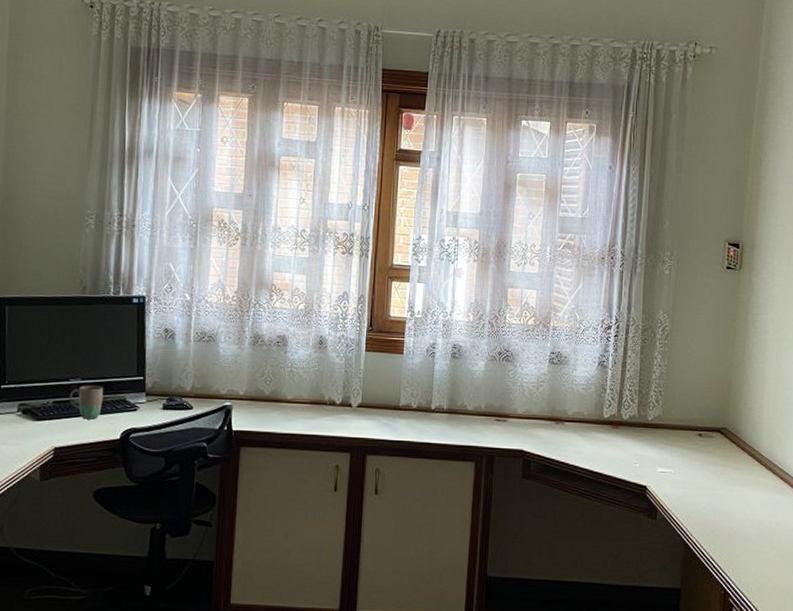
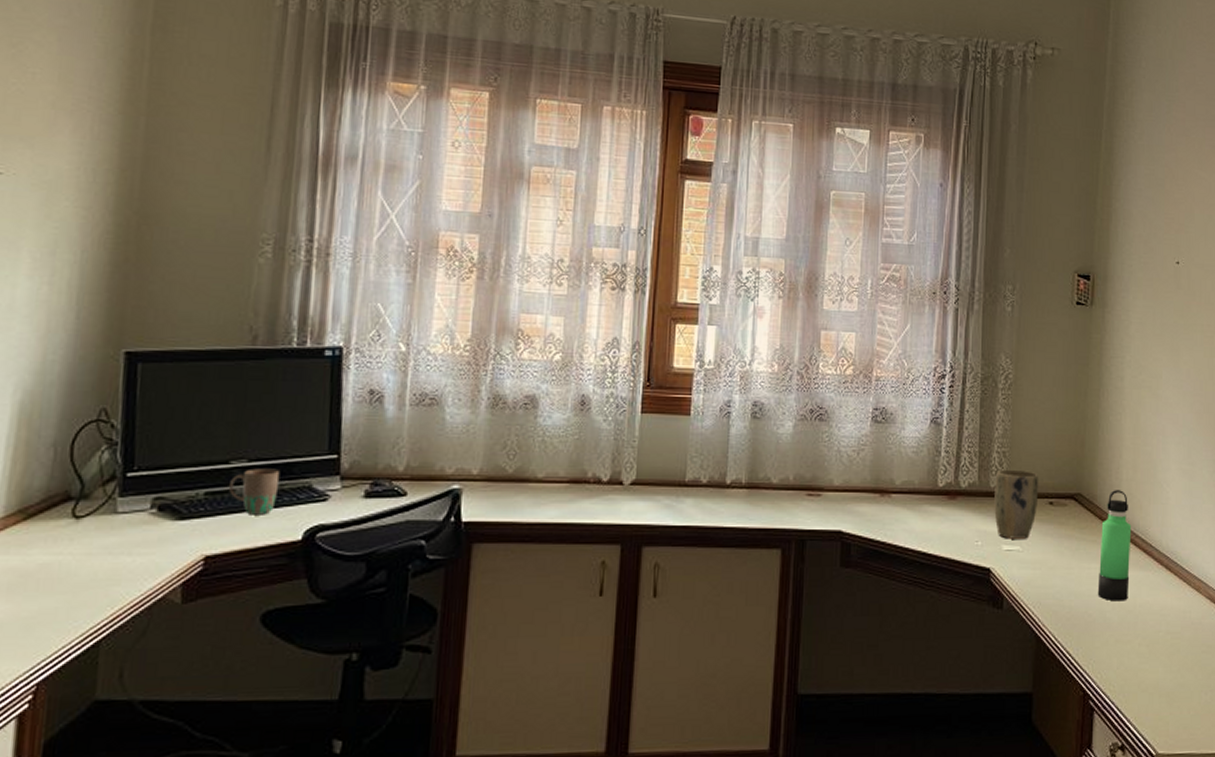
plant pot: none [651,405,690,464] -> present [994,469,1039,539]
thermos bottle: none [739,426,771,519] -> present [1097,490,1132,602]

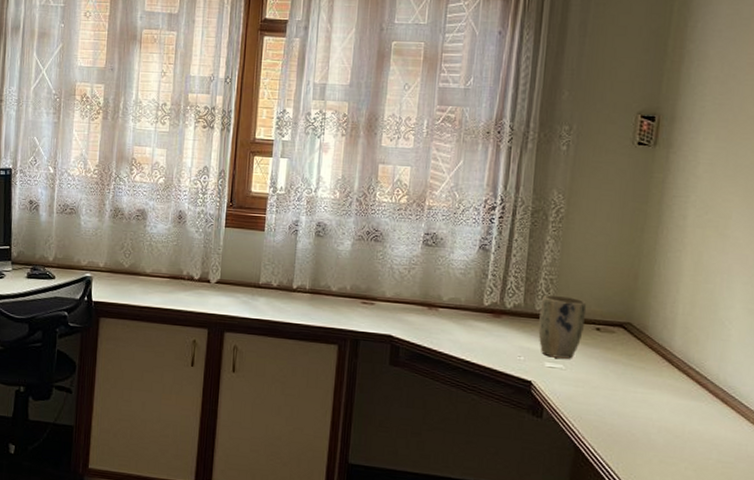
thermos bottle: present [1097,490,1132,602] -> none [642,322,686,427]

